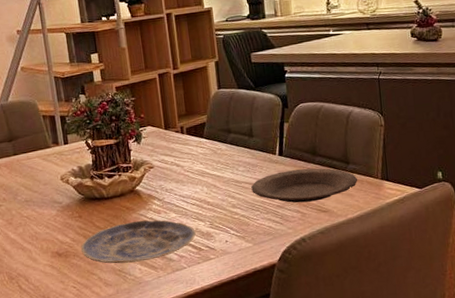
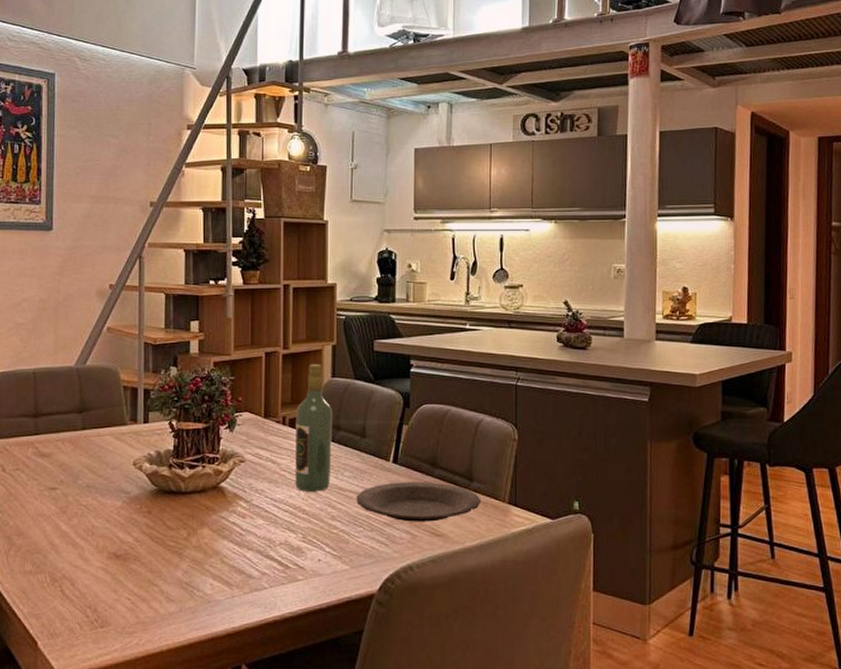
plate: present [80,220,196,264] -> none [144,524,284,575]
wine bottle: none [191,79,228,187] -> present [295,364,333,492]

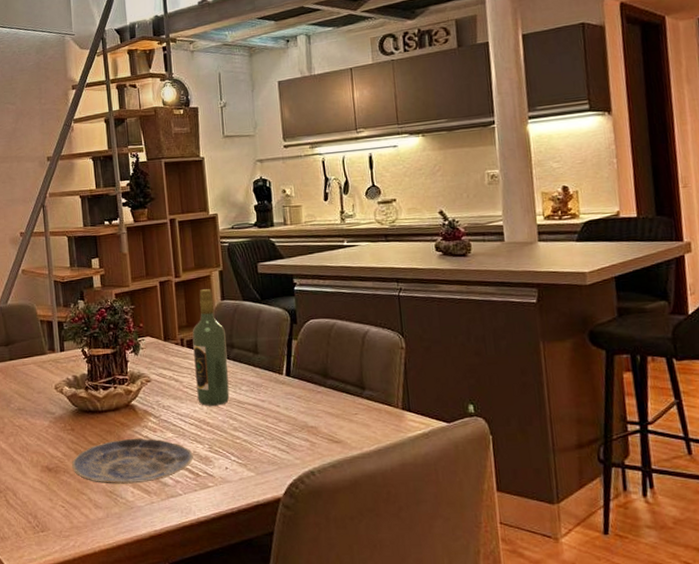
plate: none [144,524,284,575] -> present [71,438,193,484]
plate: present [356,481,482,522] -> none [255,392,375,430]

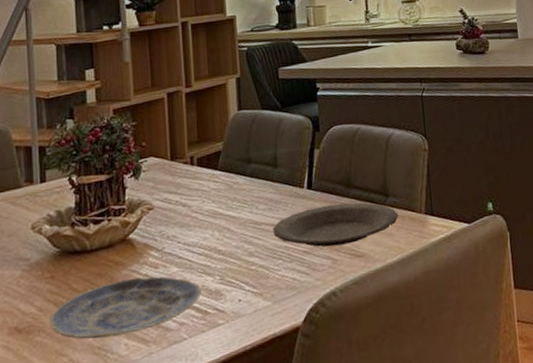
wine bottle: present [192,289,230,406] -> none [203,98,245,232]
plate: none [255,392,375,430] -> present [273,202,399,247]

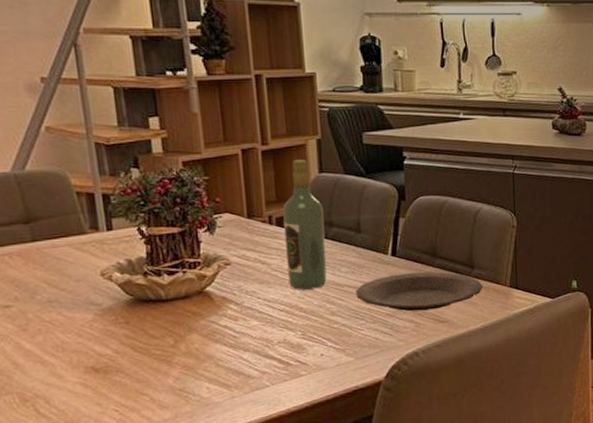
plate: present [49,276,202,340] -> none [126,328,283,382]
wine bottle: none [203,98,245,232] -> present [282,160,327,290]

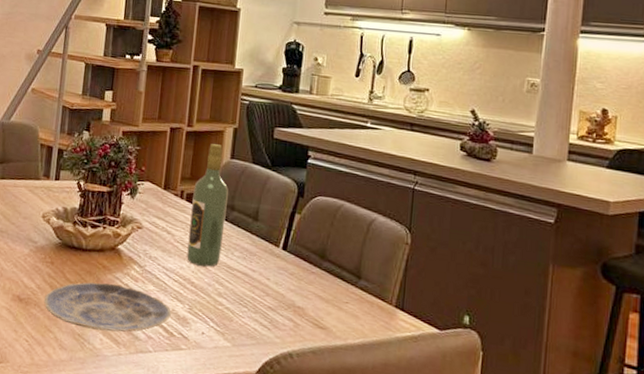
plate: none [126,328,283,382] -> present [43,282,171,332]
plate: present [356,271,484,312] -> none [243,268,368,314]

